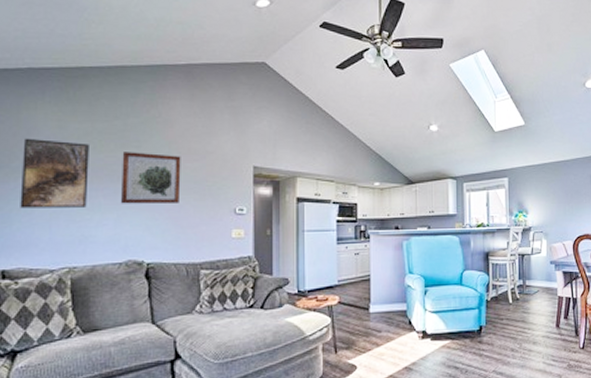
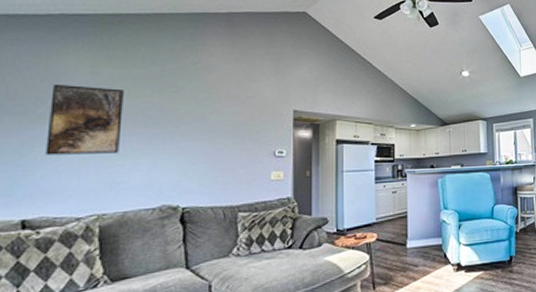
wall art: present [120,152,181,204] -> none [155,97,220,149]

